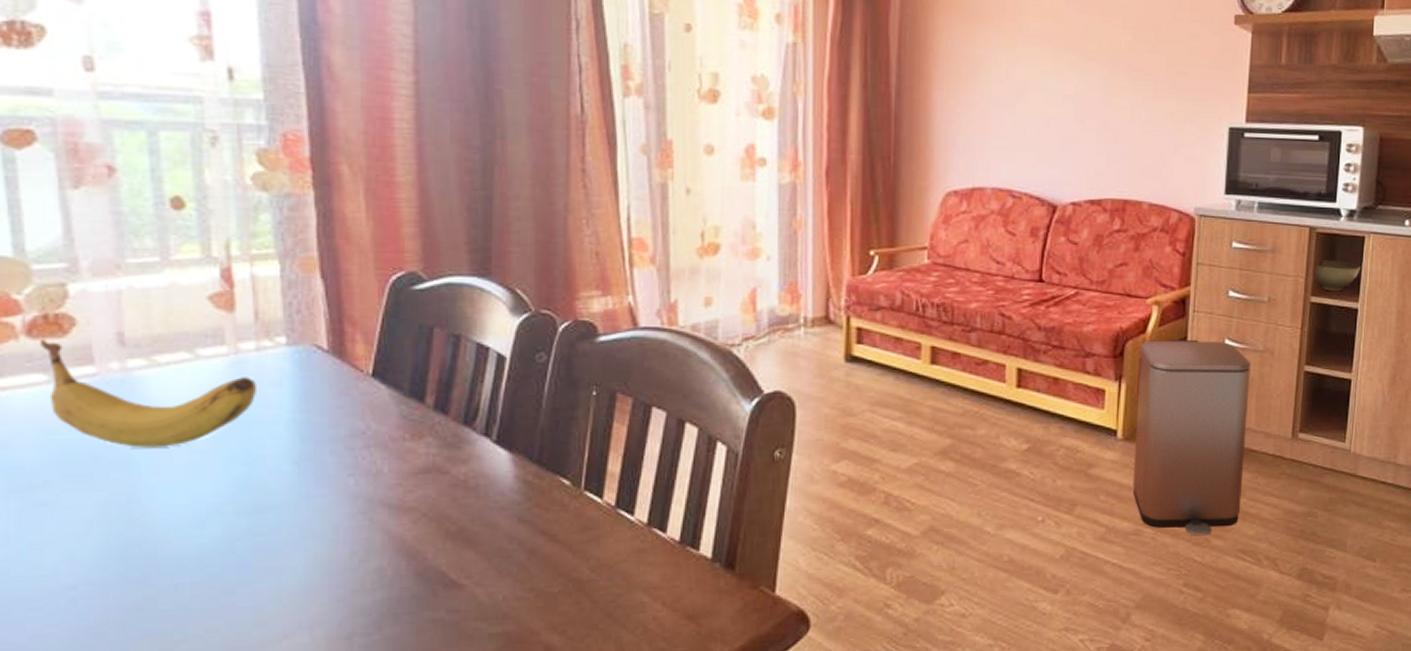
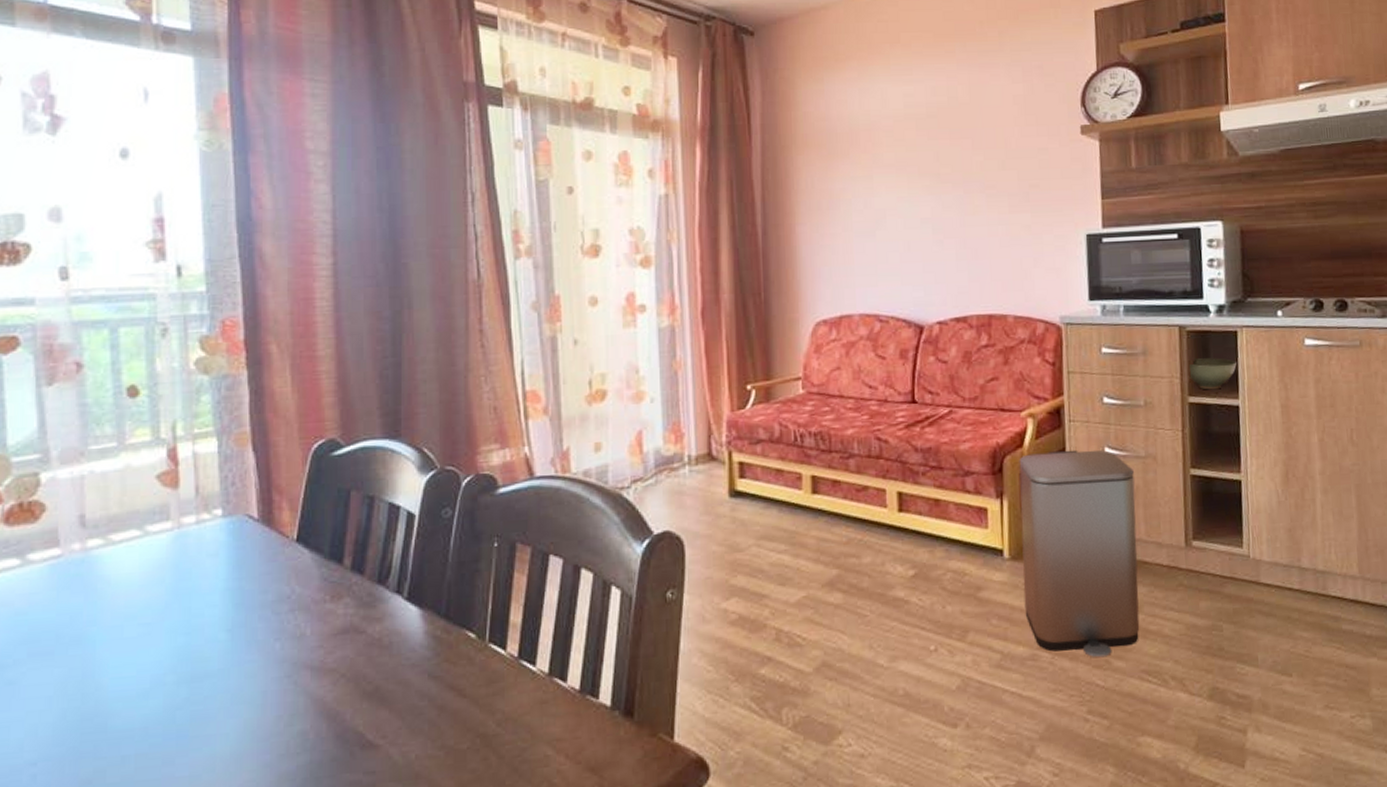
fruit: present [40,339,256,448] -> none [15,526,196,624]

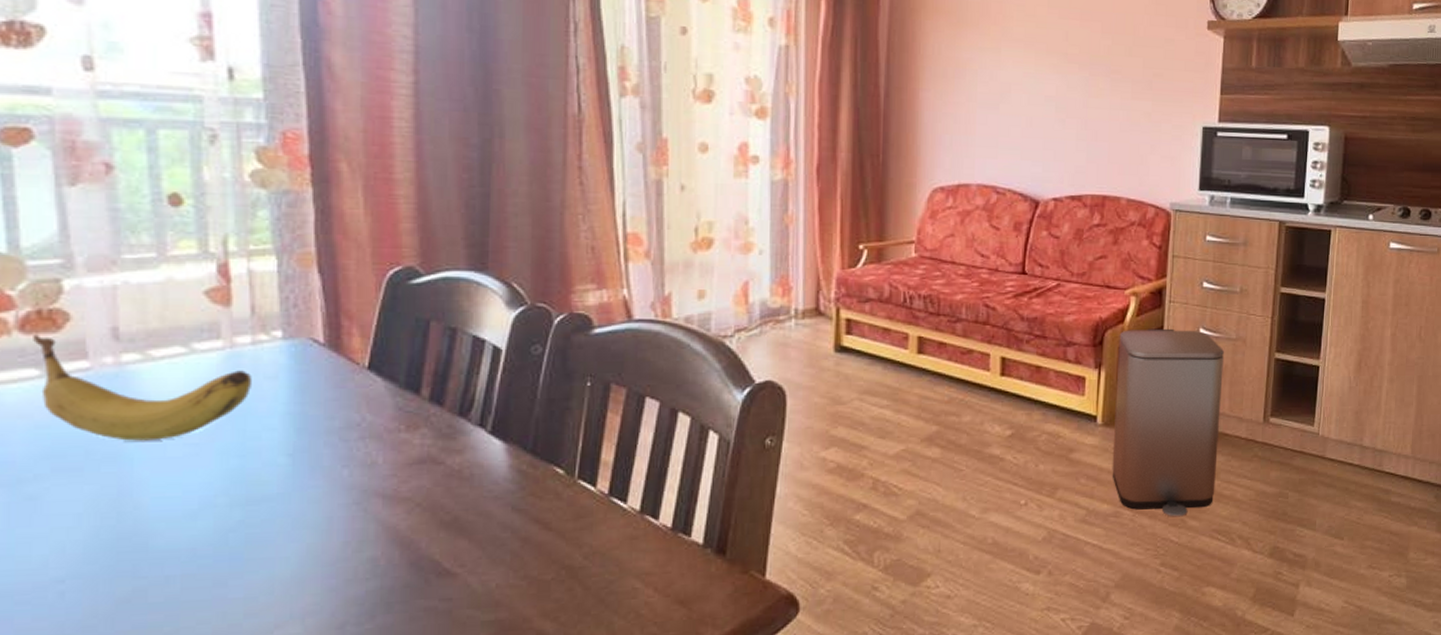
fruit: none [15,526,196,624] -> present [33,335,251,441]
bowl: present [1188,358,1237,390] -> none [1282,253,1327,283]

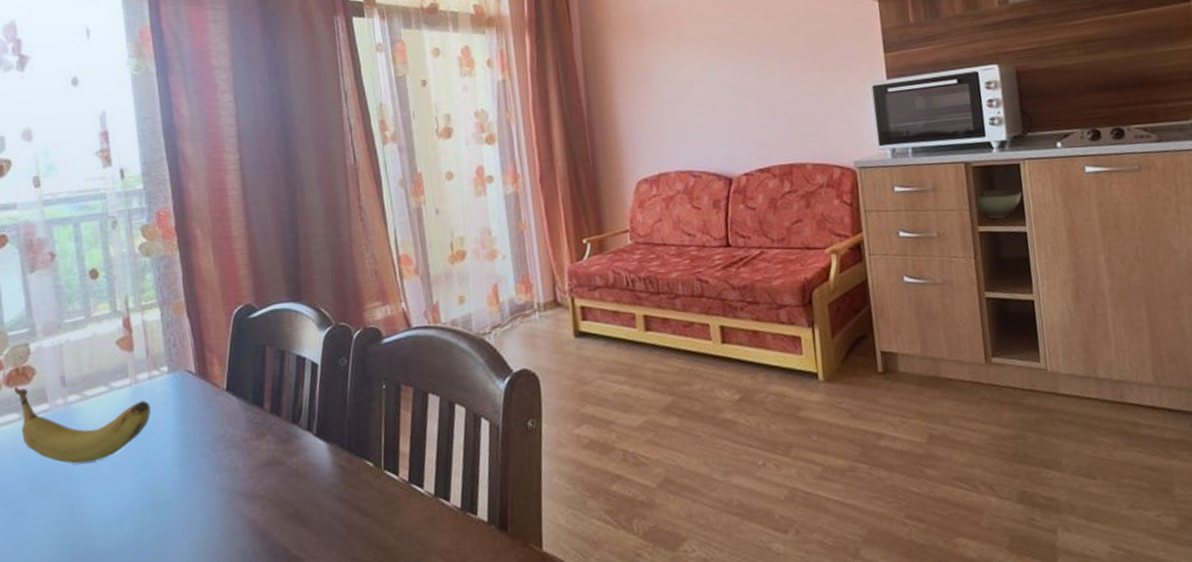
pedal bin: present [1112,328,1225,517] -> none [826,279,949,468]
bowl: none [1282,253,1327,283] -> present [976,189,1022,220]

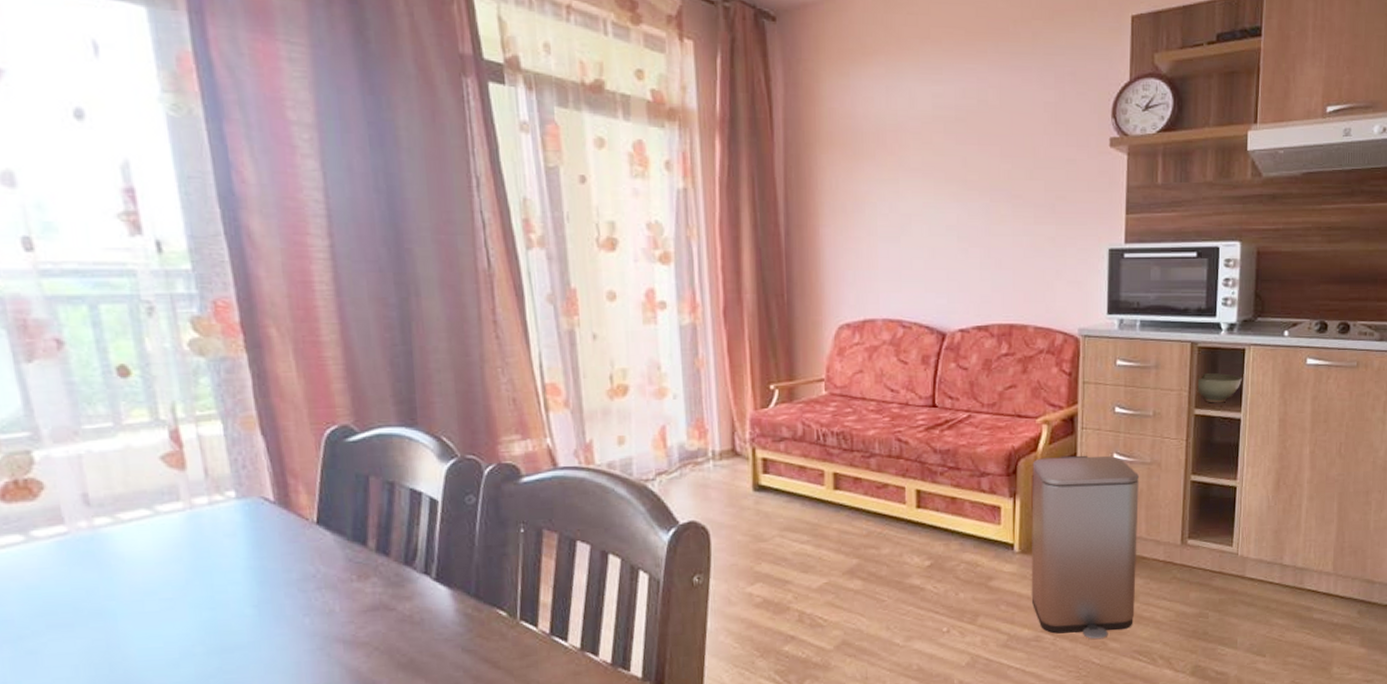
fruit: present [14,387,150,464] -> none [13,503,213,598]
pedal bin: none [826,279,949,468] -> present [1031,455,1140,640]

